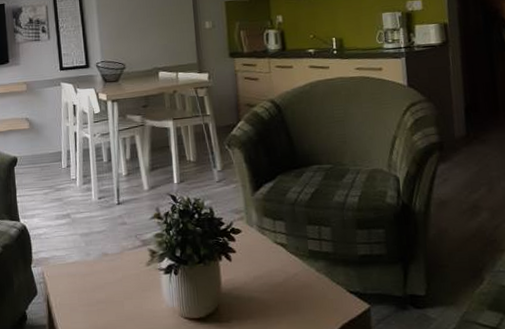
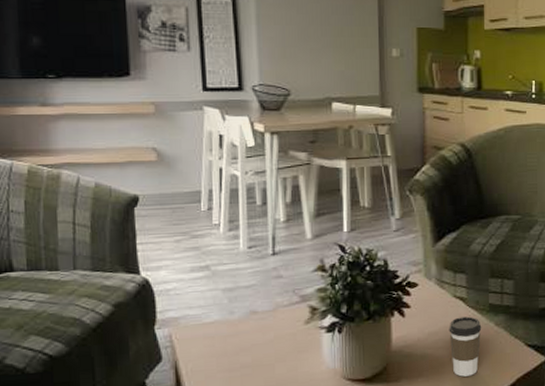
coffee cup: none [272,262,304,321] -> present [449,316,482,377]

